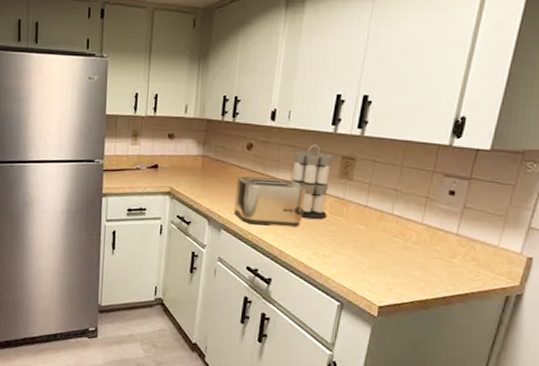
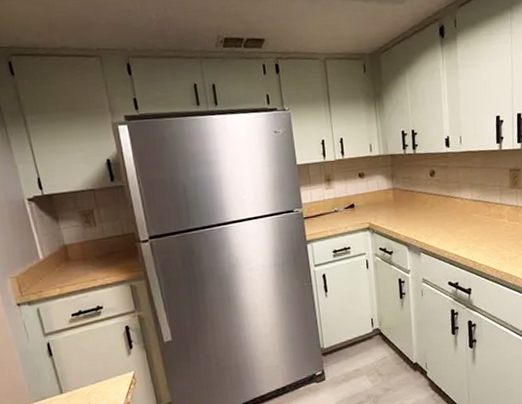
toaster: present [234,176,306,228] -> none [426,197,487,244]
spice rack: present [291,144,334,220] -> none [470,162,507,229]

